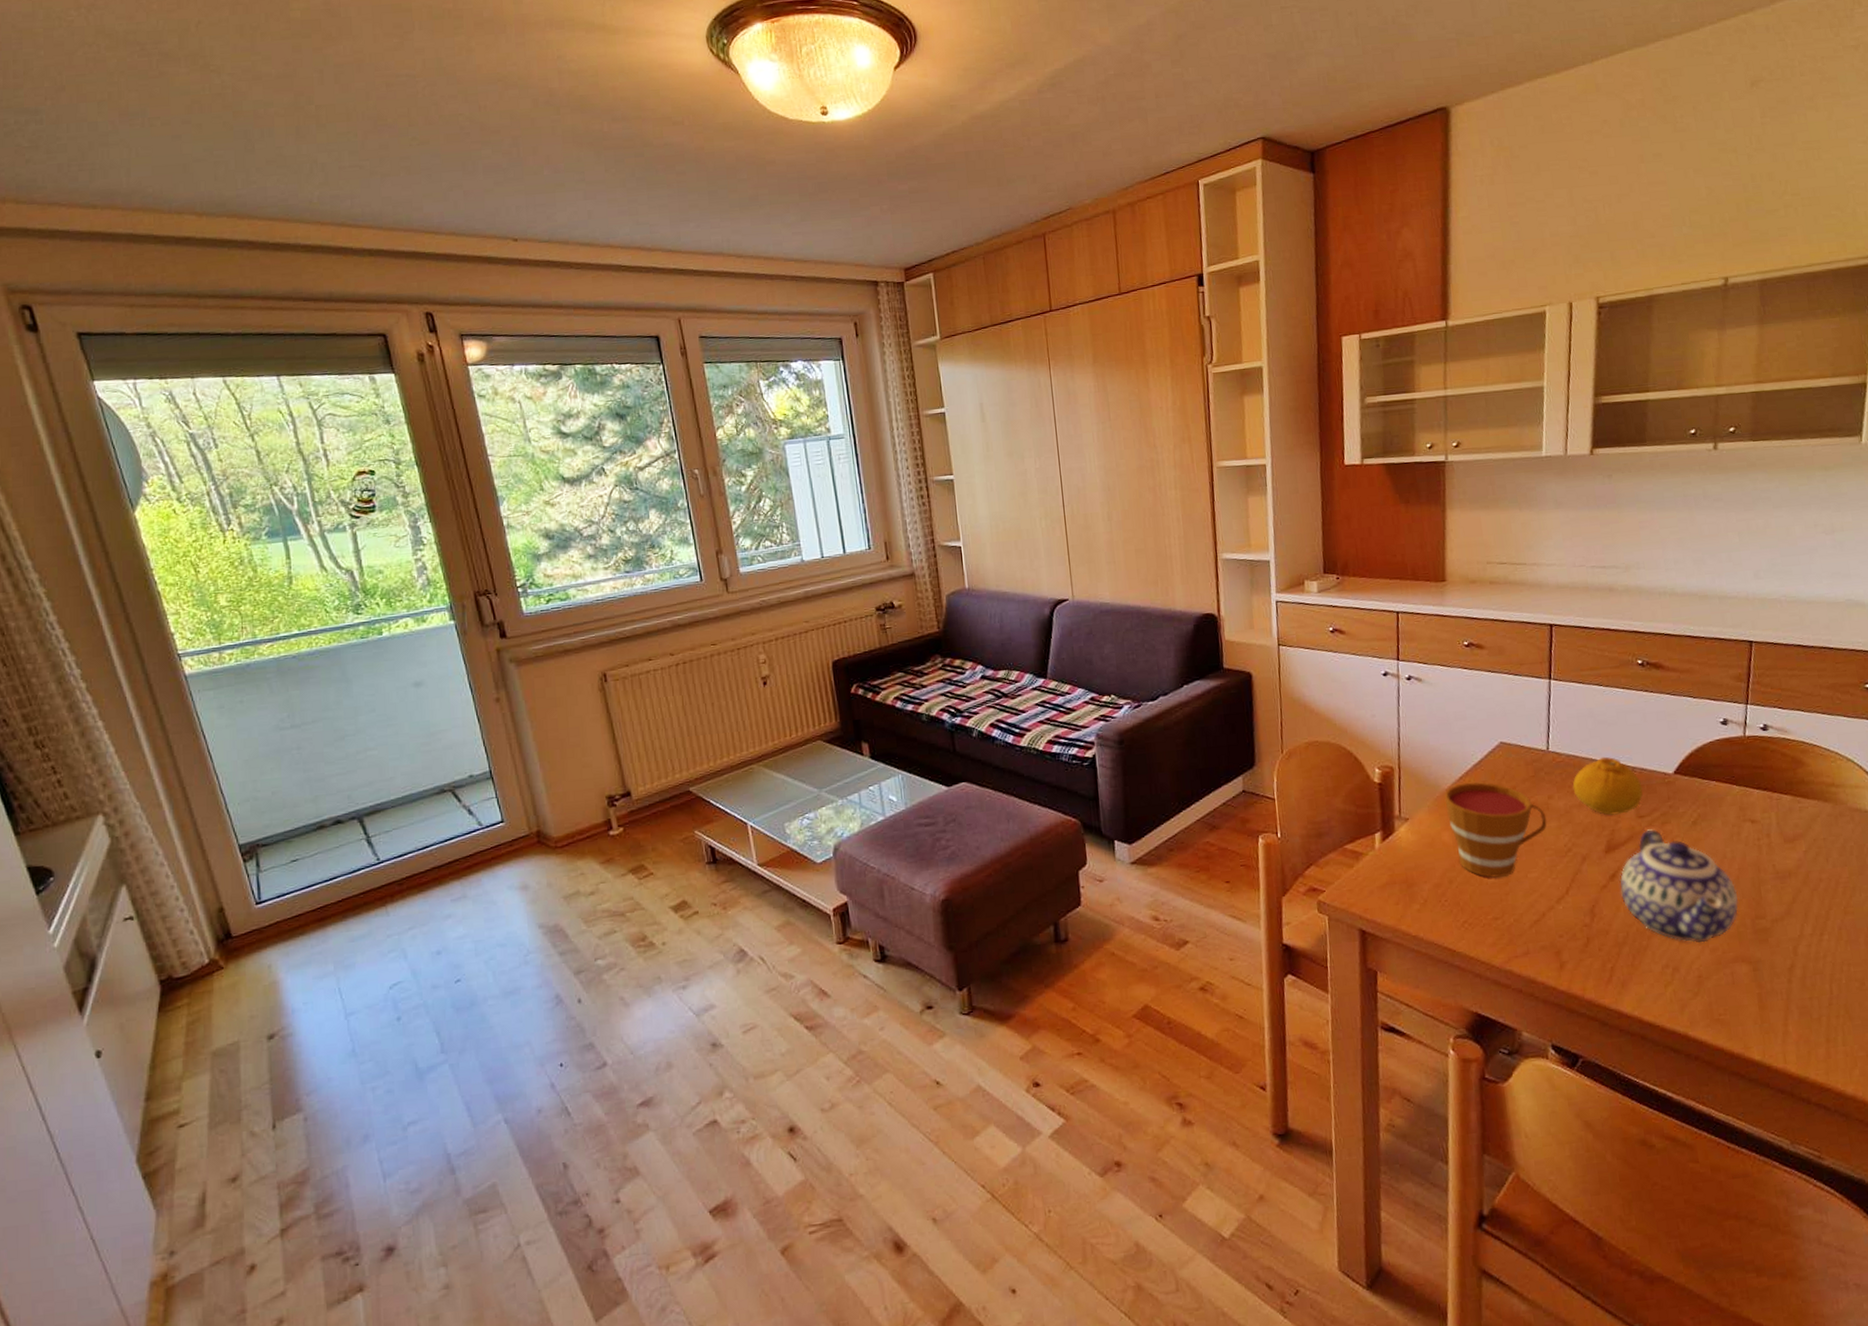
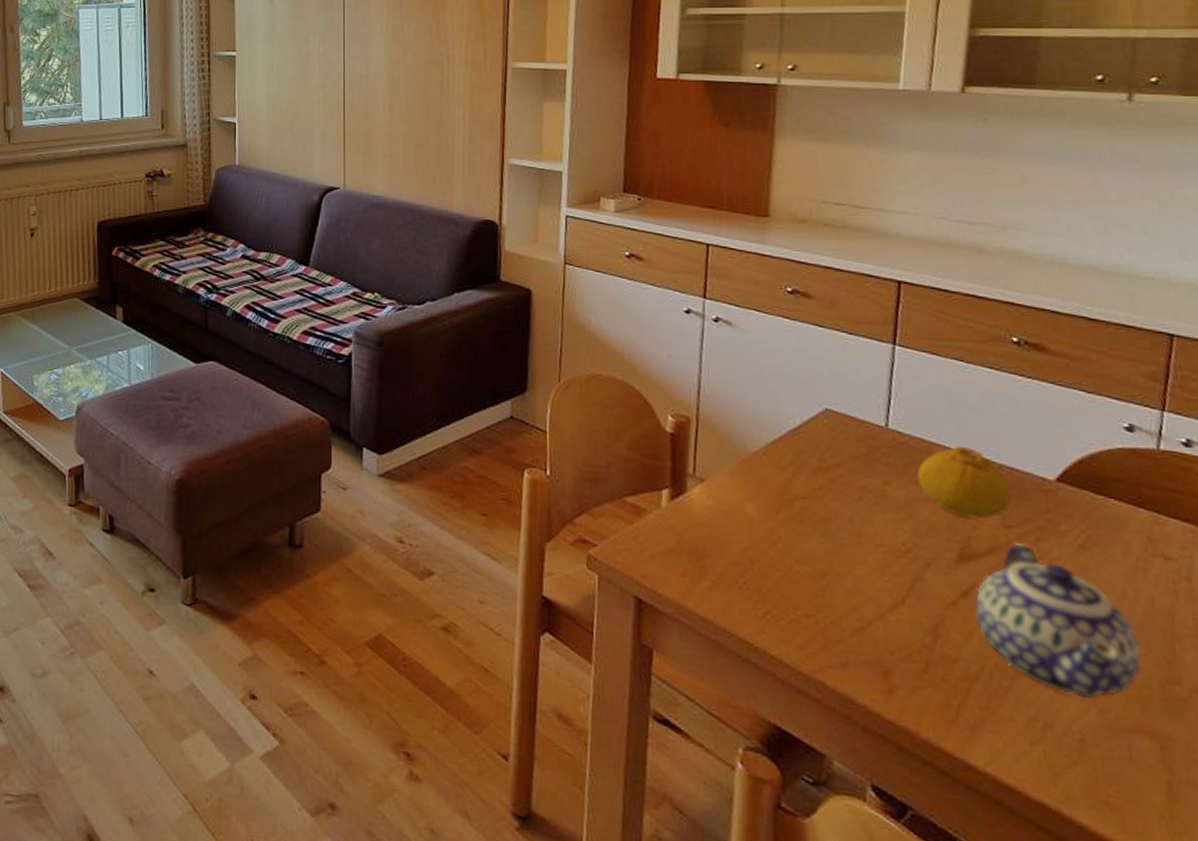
cup: present [1444,782,1547,878] -> none [750,449,881,568]

